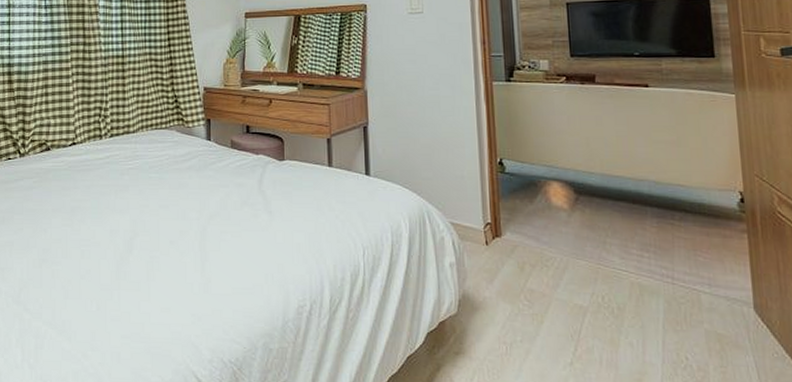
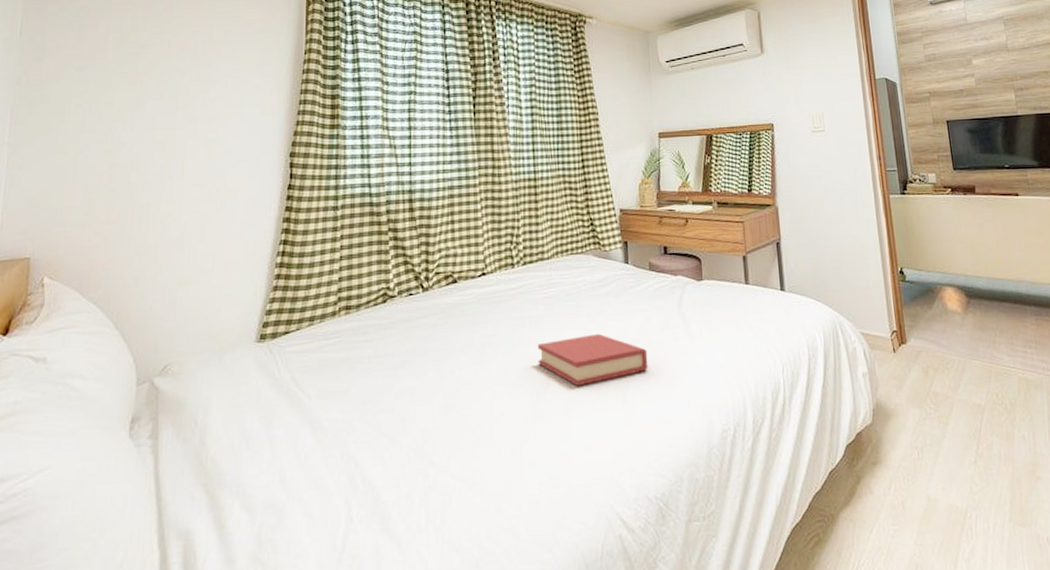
hardback book: none [122,205,227,253] -> present [537,333,648,387]

